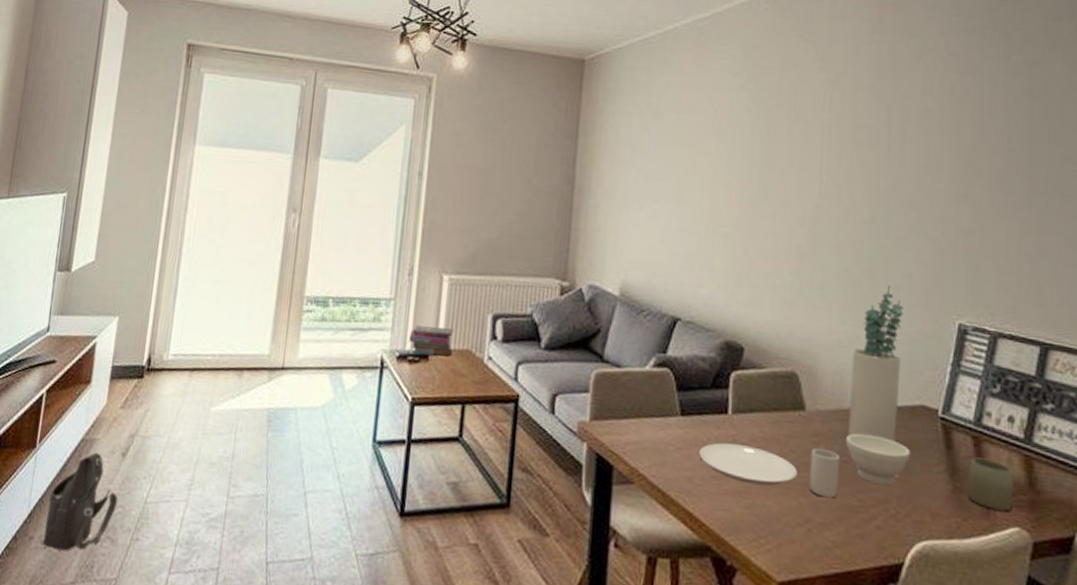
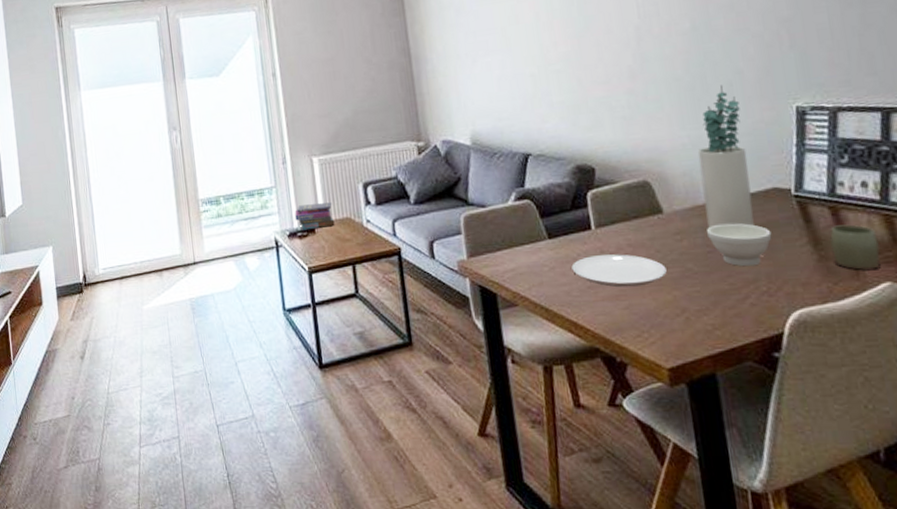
shoulder bag: present [42,452,118,551] -> none [31,359,86,443]
cup: present [809,448,839,498] -> none [675,243,709,287]

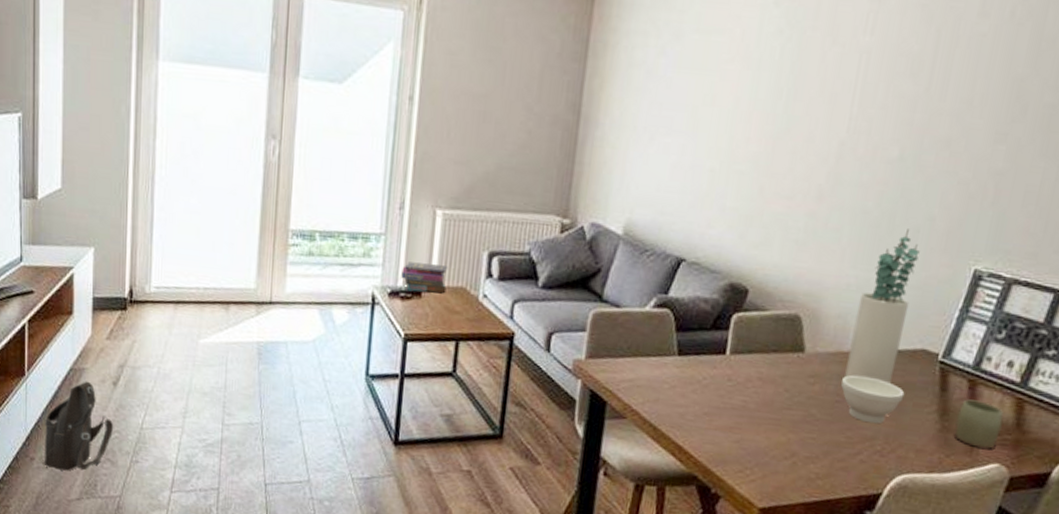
shoulder bag: none [31,359,86,443] -> present [44,381,114,471]
plate: present [571,254,667,287] -> none [693,381,790,423]

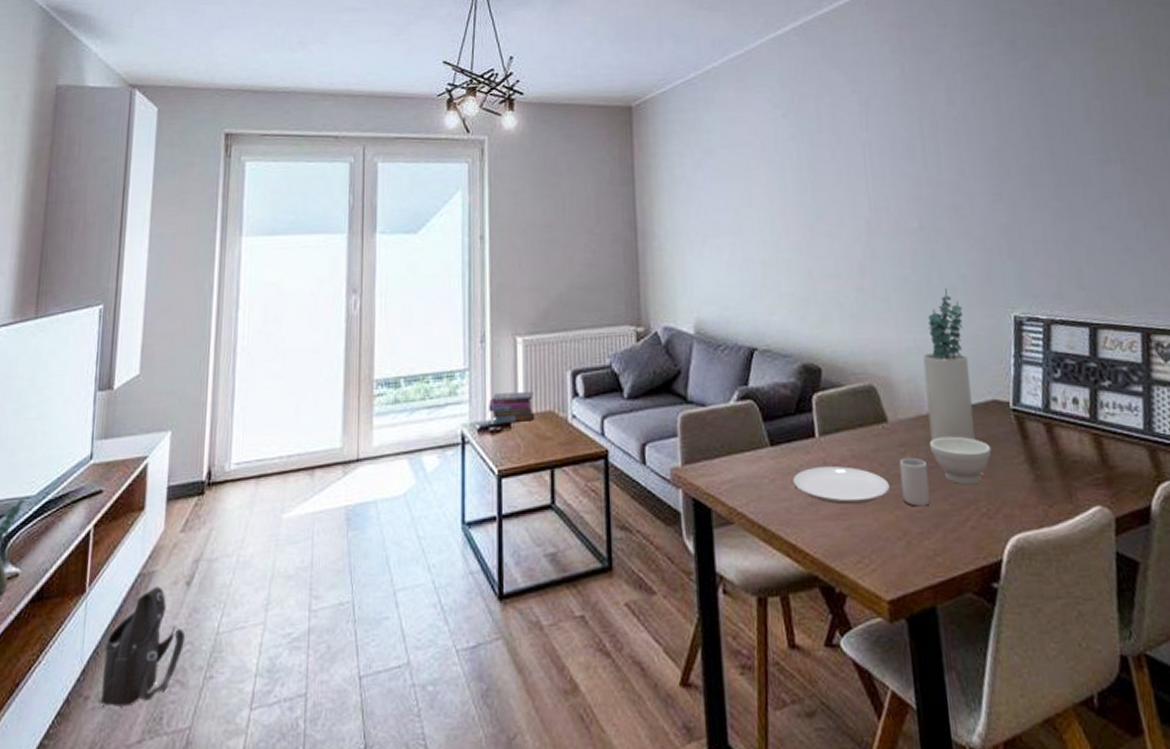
plate: none [693,381,790,423] -> present [793,466,890,505]
cup: none [799,388,833,435] -> present [899,457,931,507]
mug: present [954,399,1004,449] -> none [1044,443,1091,492]

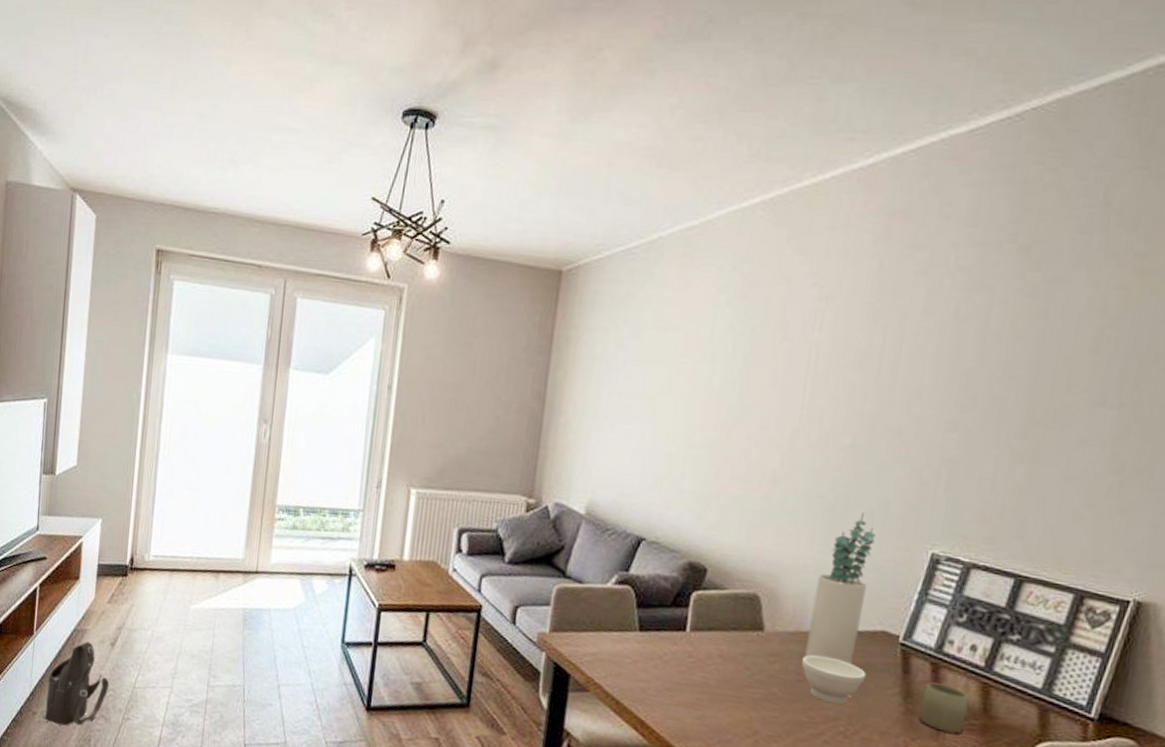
books: present [489,392,535,424] -> none [377,536,421,567]
plate: present [793,466,890,505] -> none [654,657,750,700]
cup: present [899,457,931,507] -> none [760,666,794,714]
mug: none [1044,443,1091,492] -> present [919,682,970,734]

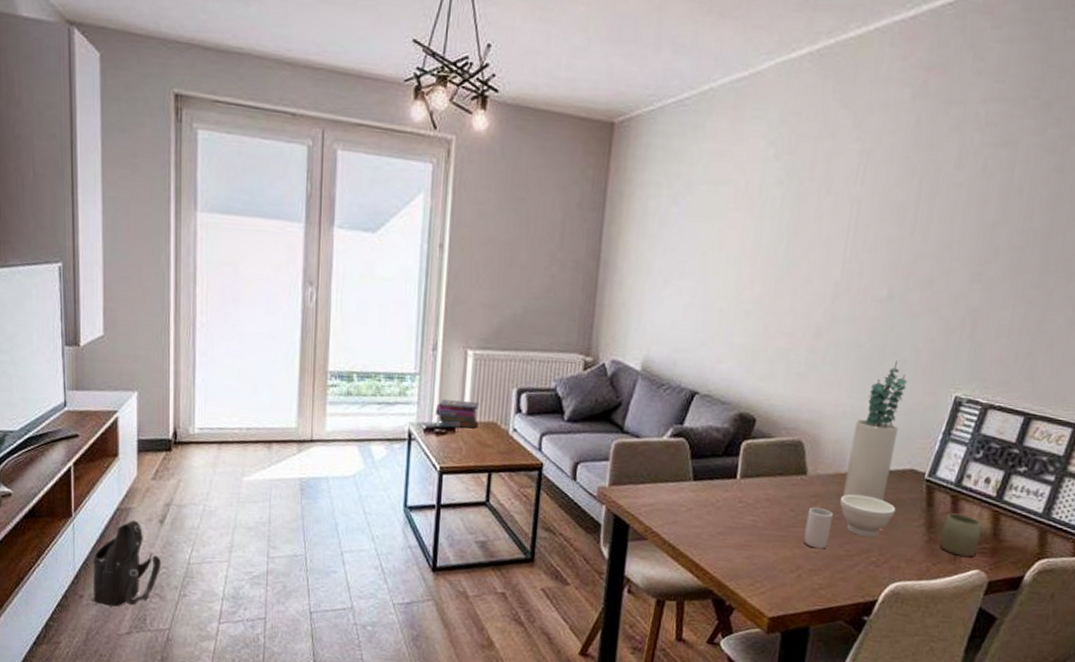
books: none [377,536,421,567] -> present [436,399,480,429]
cup: none [760,666,794,714] -> present [803,507,833,549]

